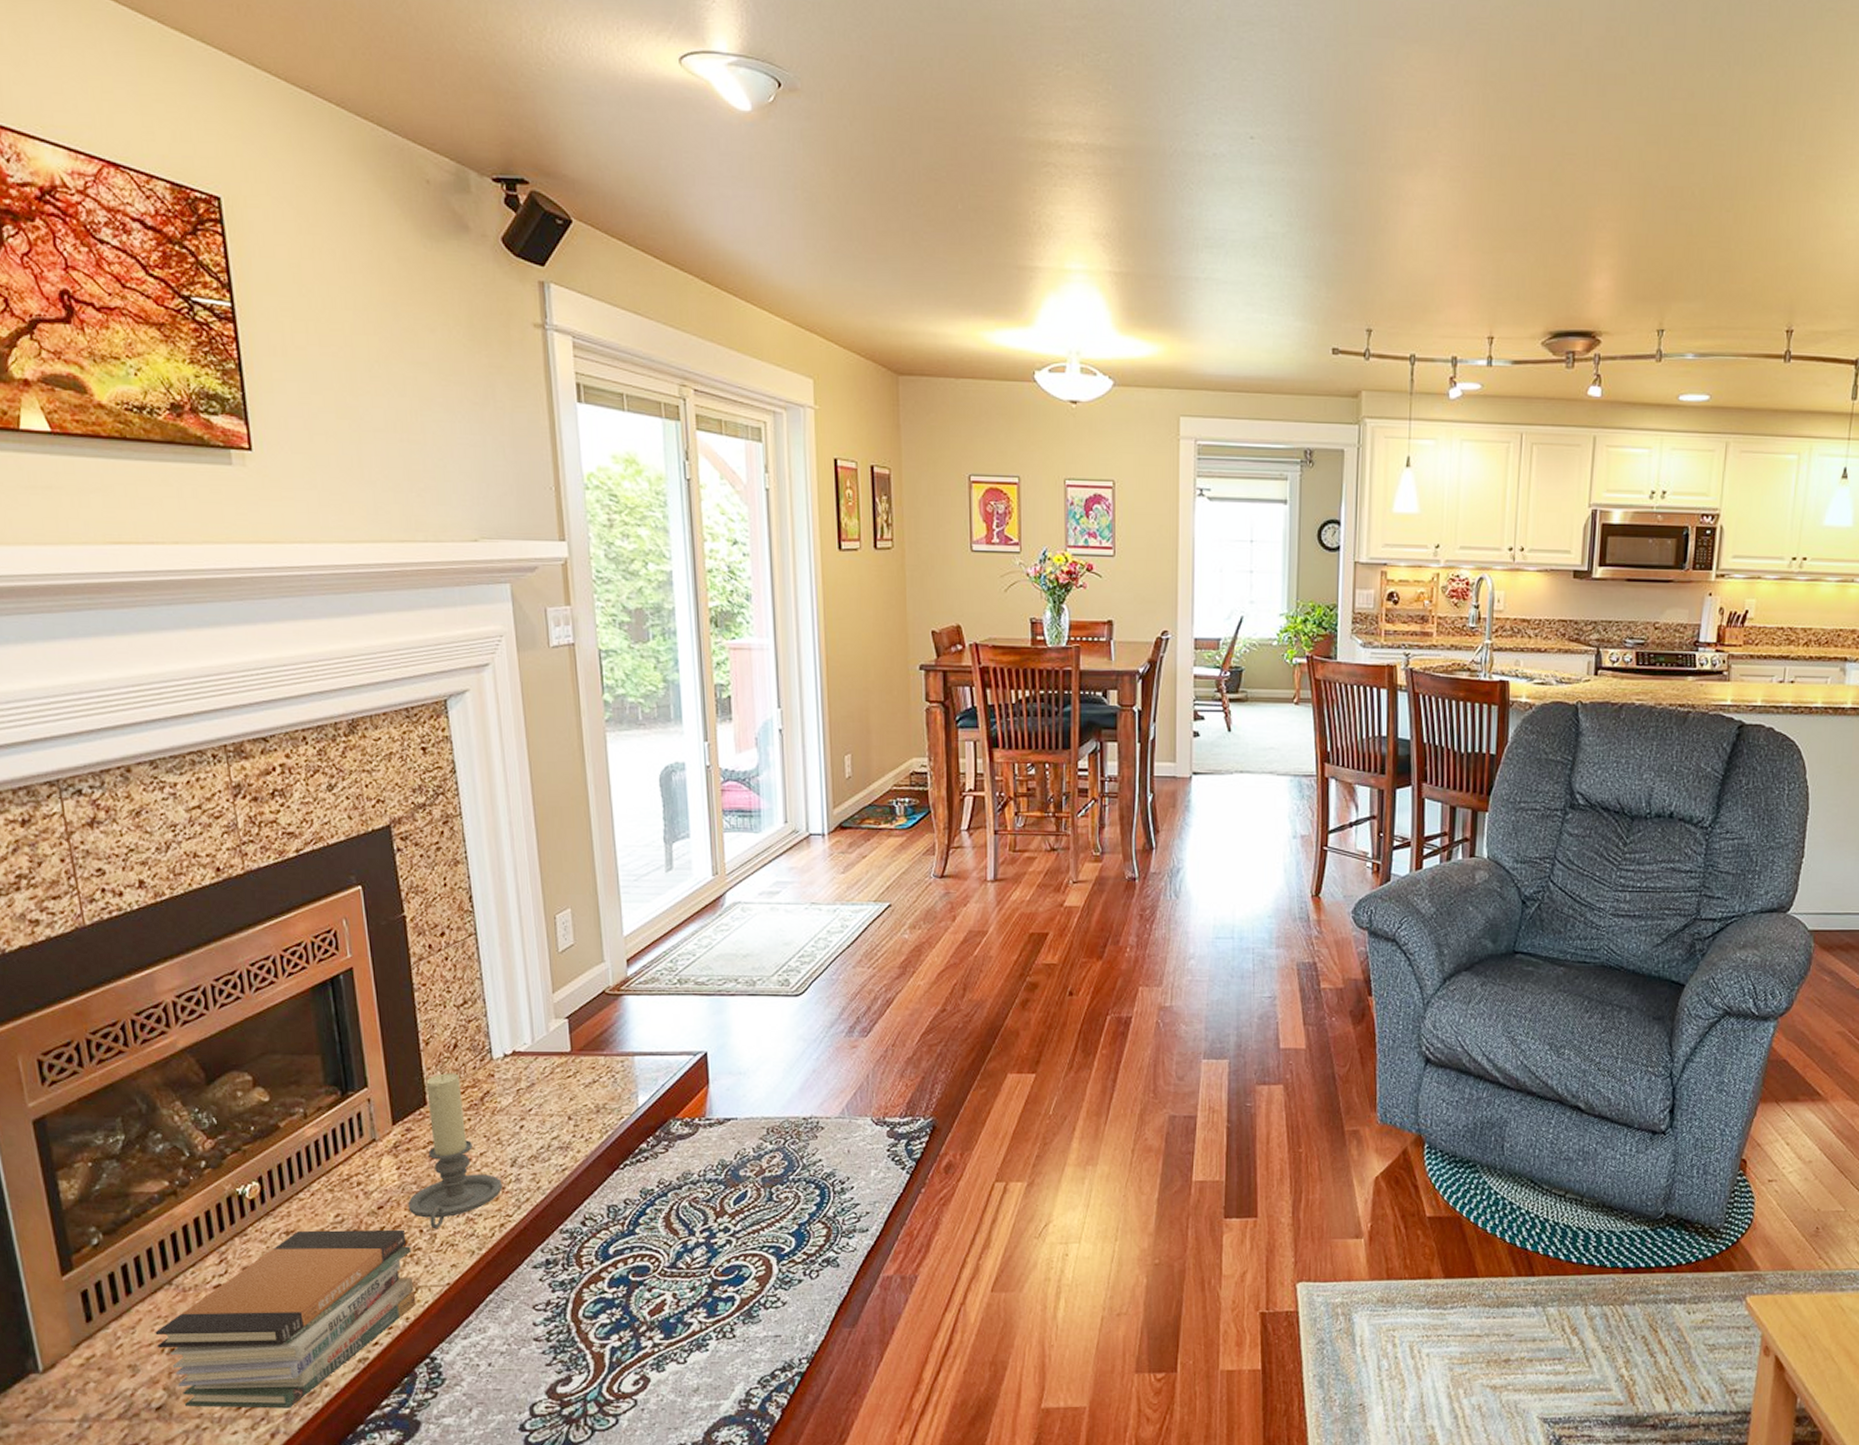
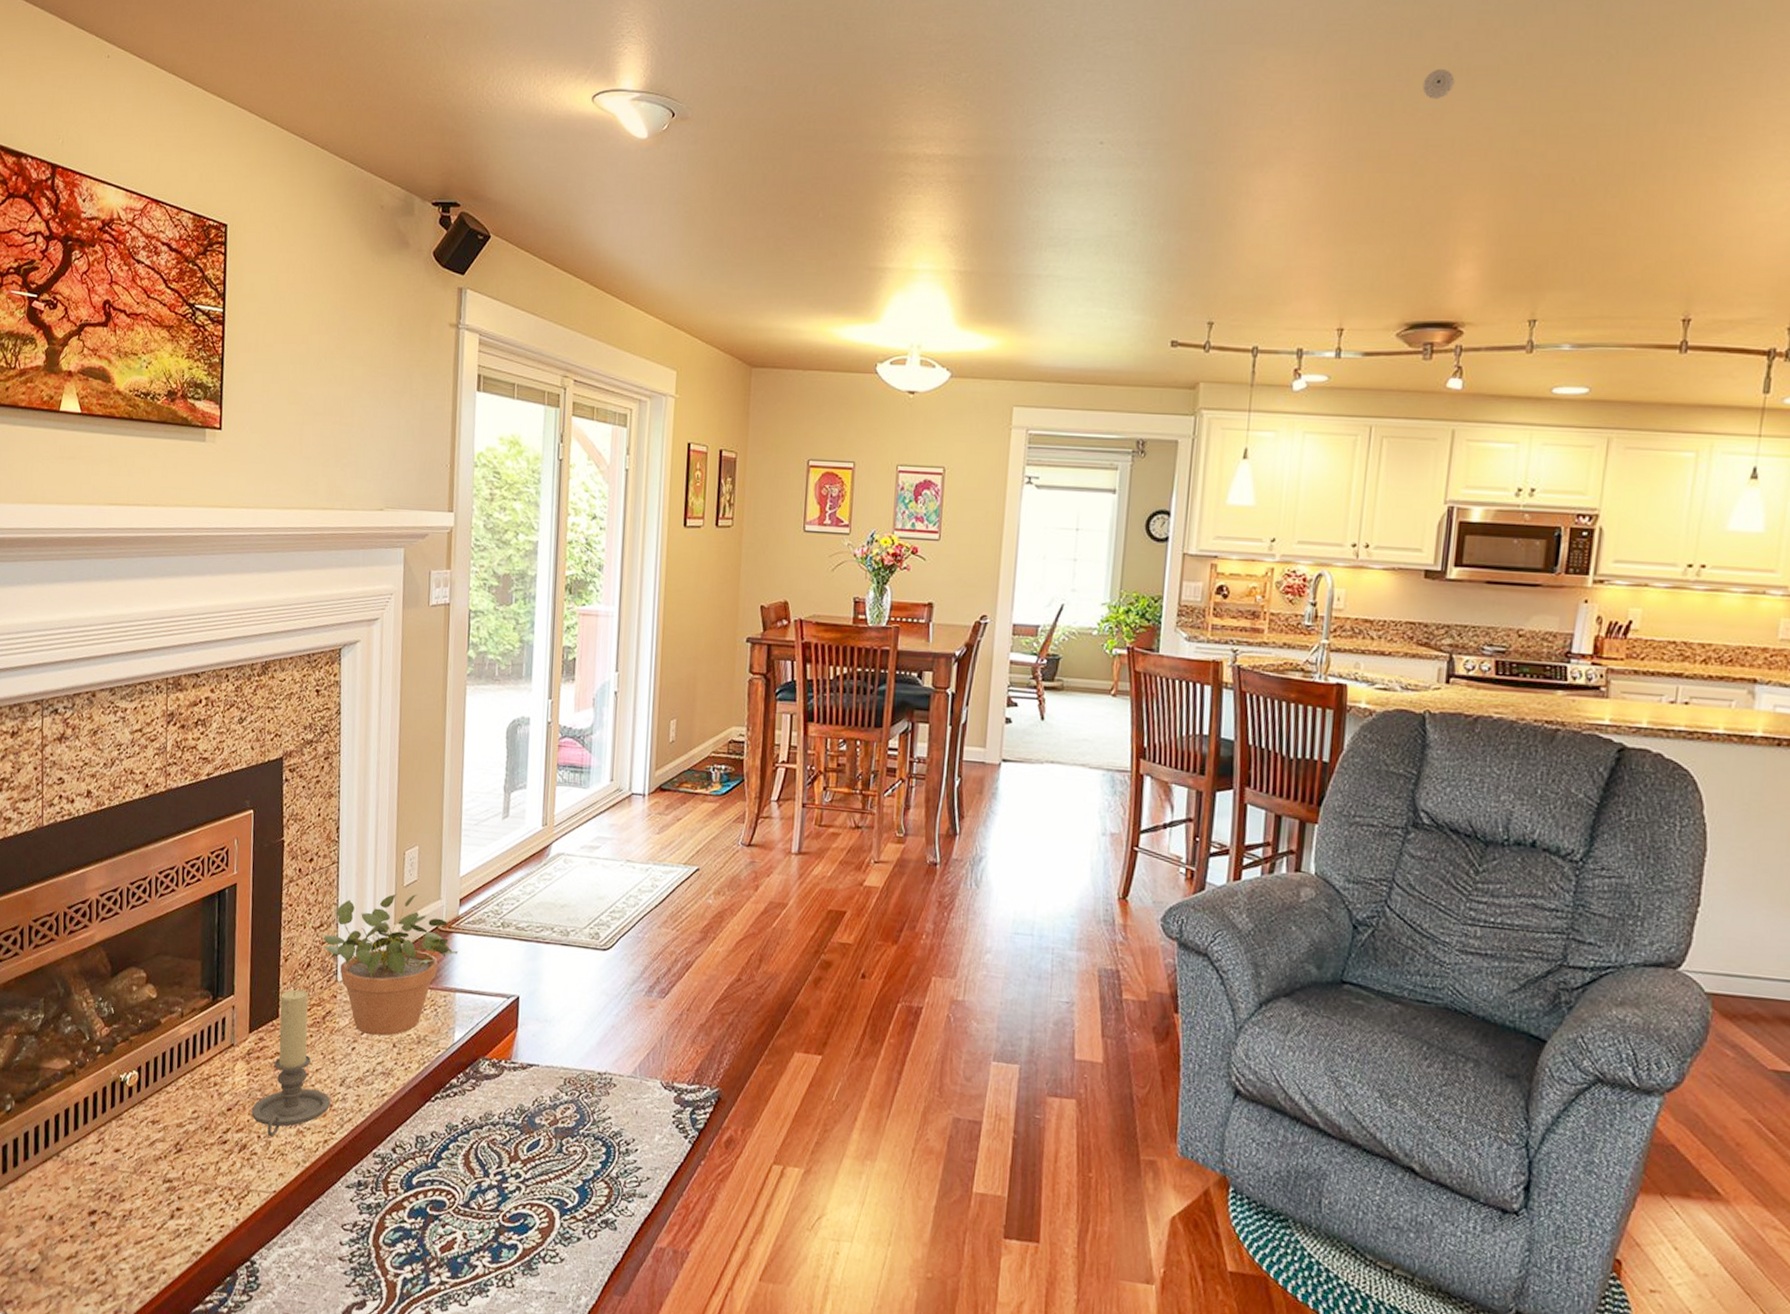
book stack: present [155,1229,417,1409] -> none [40,1122,249,1290]
potted plant: none [469,960,632,1110] -> present [323,894,459,1036]
smoke detector: none [1558,74,1587,107] -> present [1422,68,1455,100]

